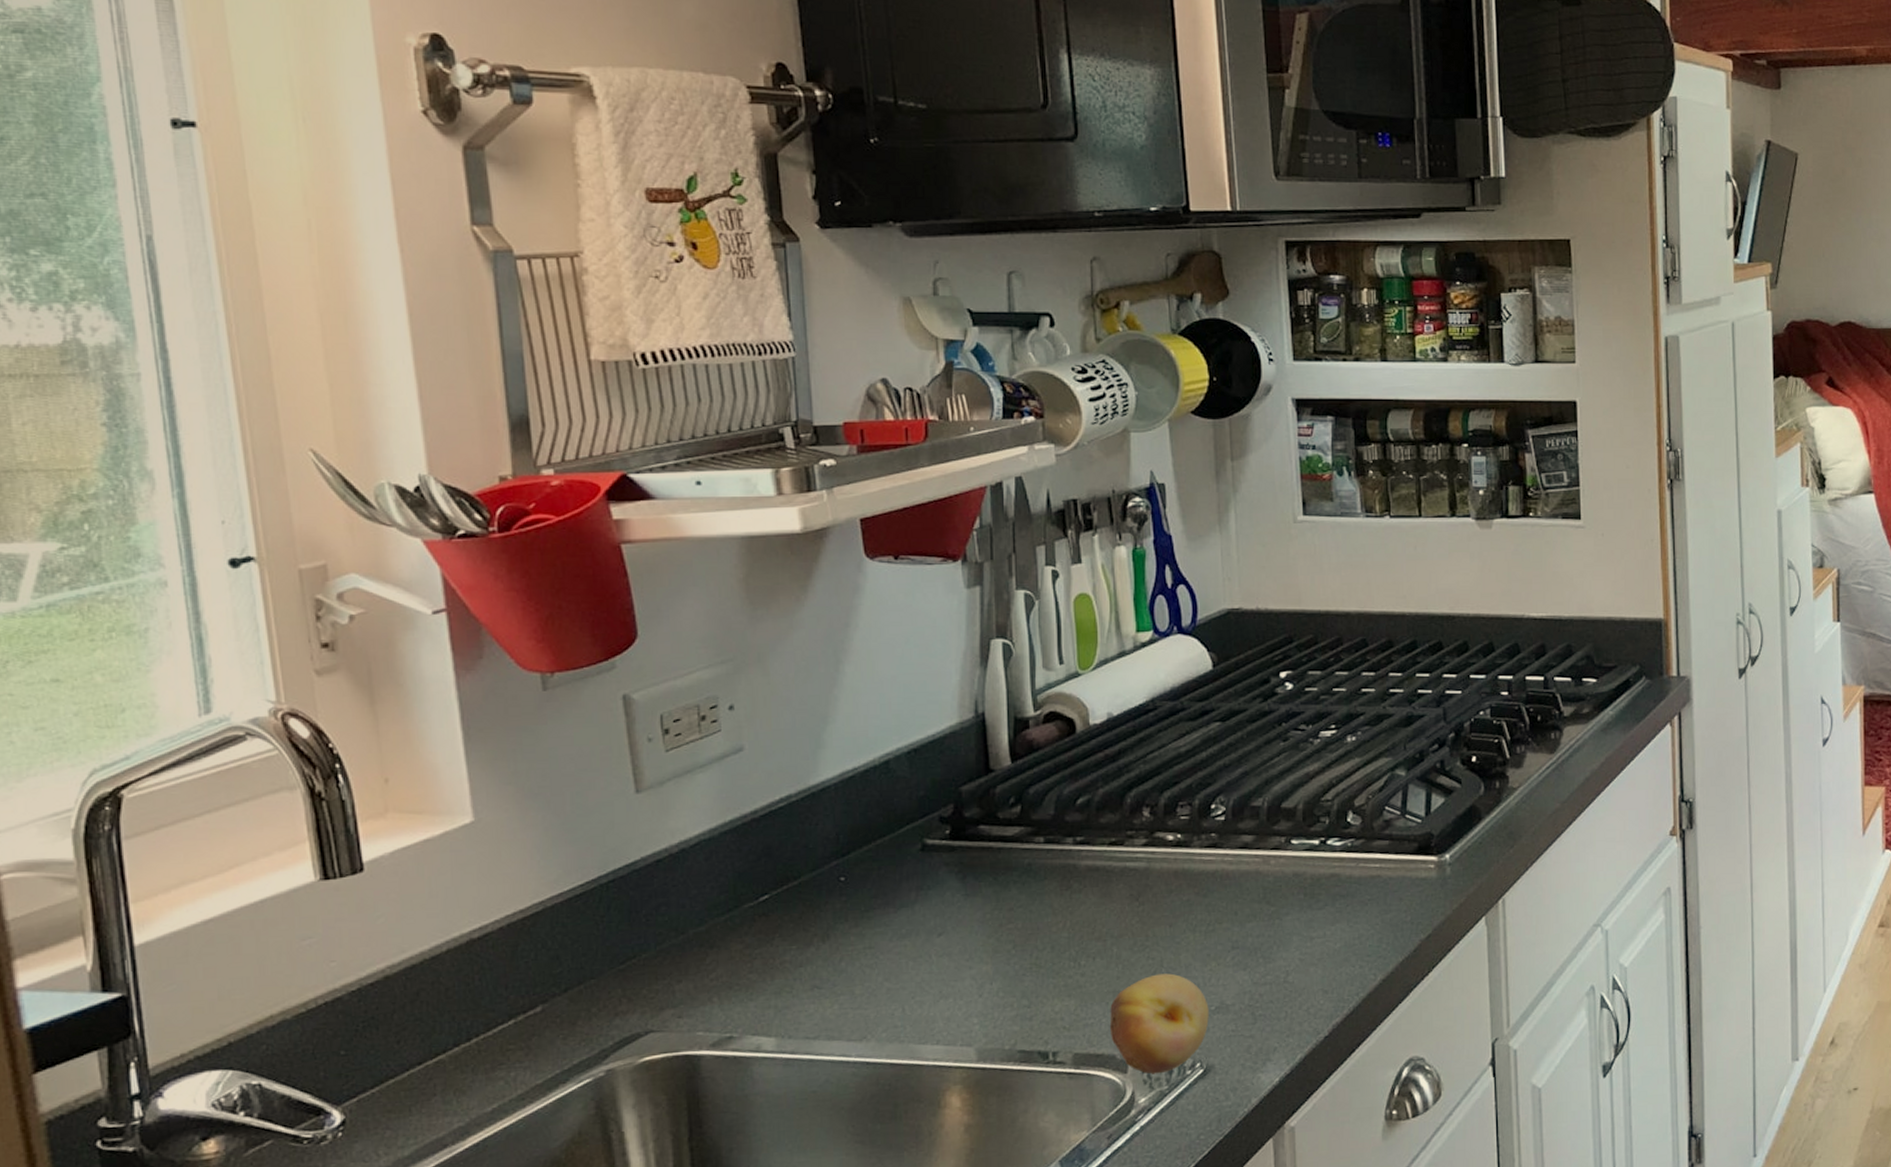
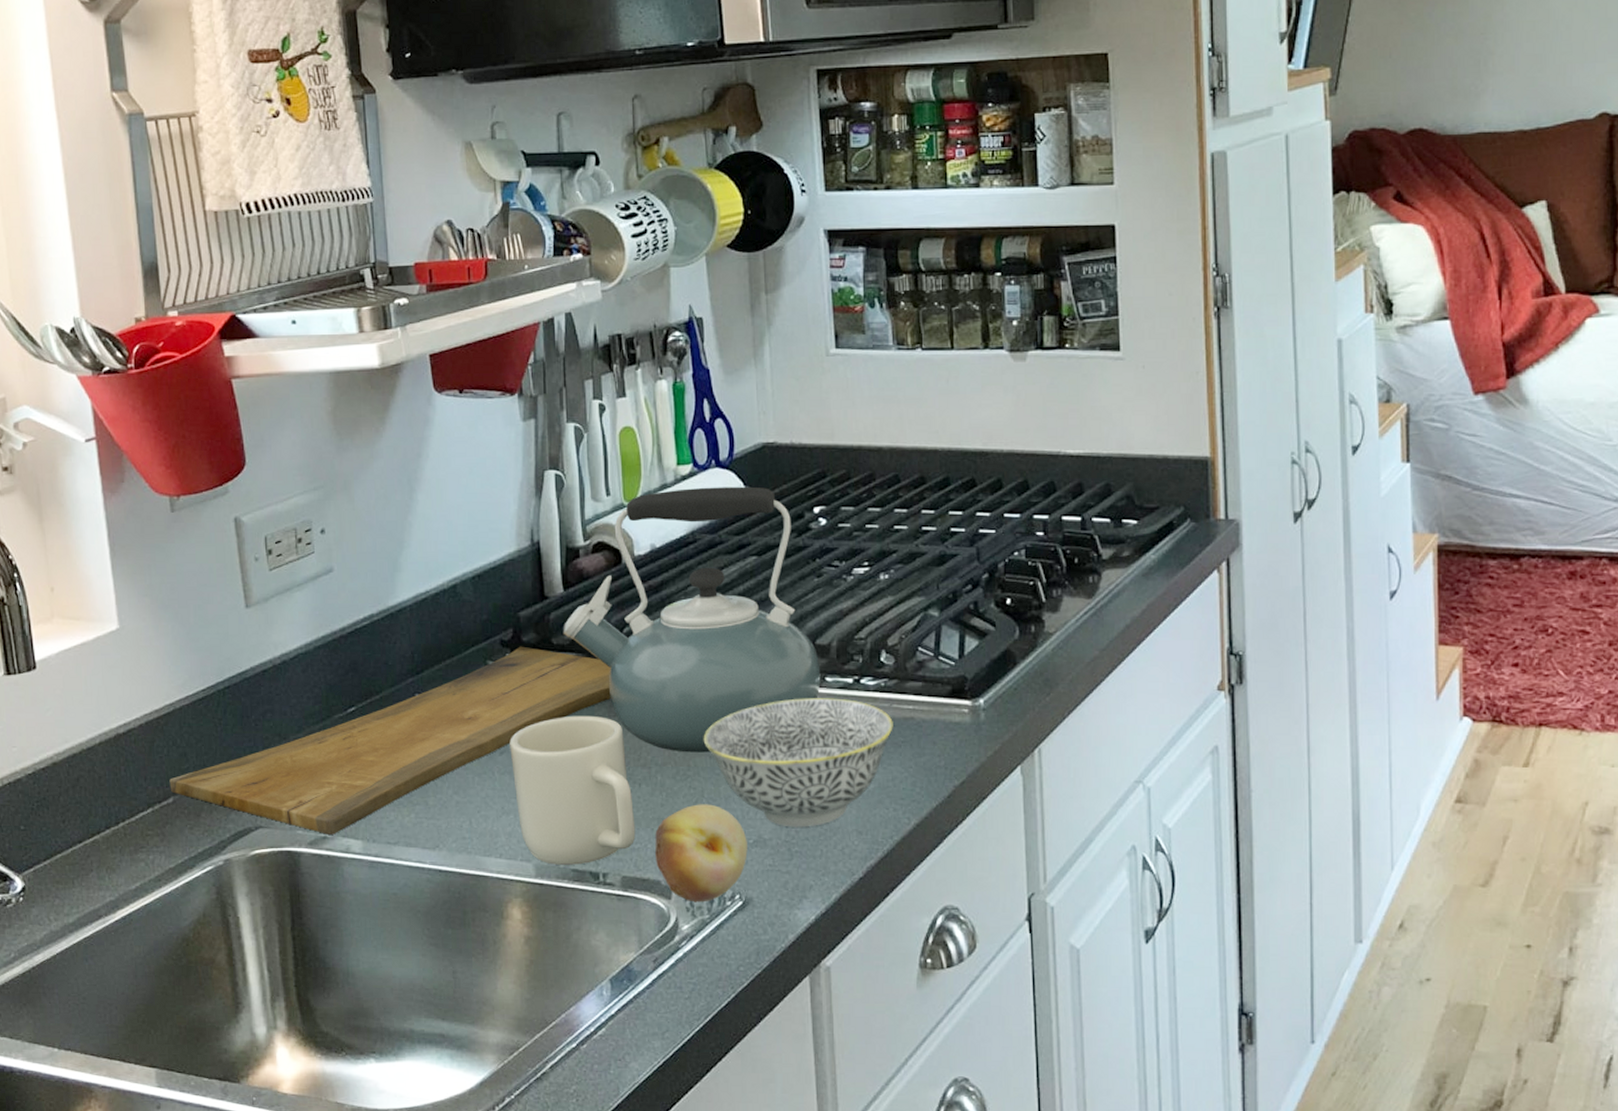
cutting board: none [537,822,1063,1034] -> present [169,646,611,835]
mug: none [949,890,1089,1047] -> present [510,715,636,865]
kettle: none [1010,652,1286,923] -> present [563,486,821,753]
bowl: none [1162,860,1360,991] -> present [703,698,893,828]

